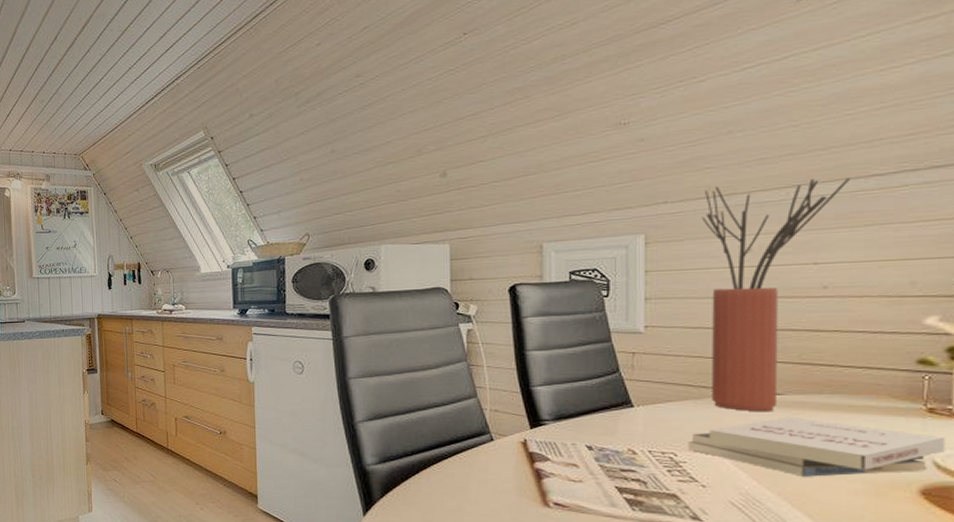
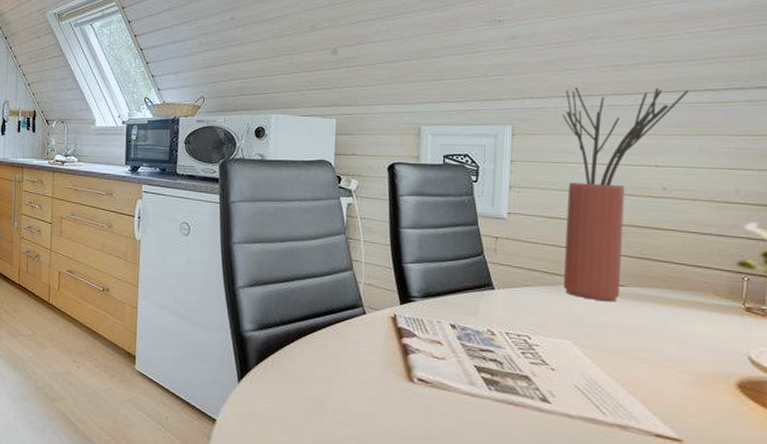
books: present [688,416,946,477] -> none [540,307,760,366]

